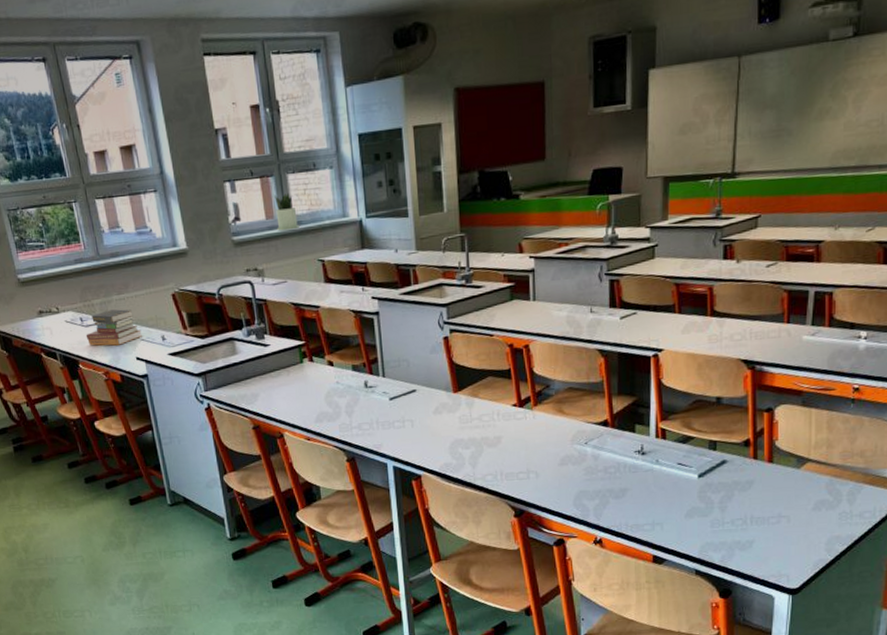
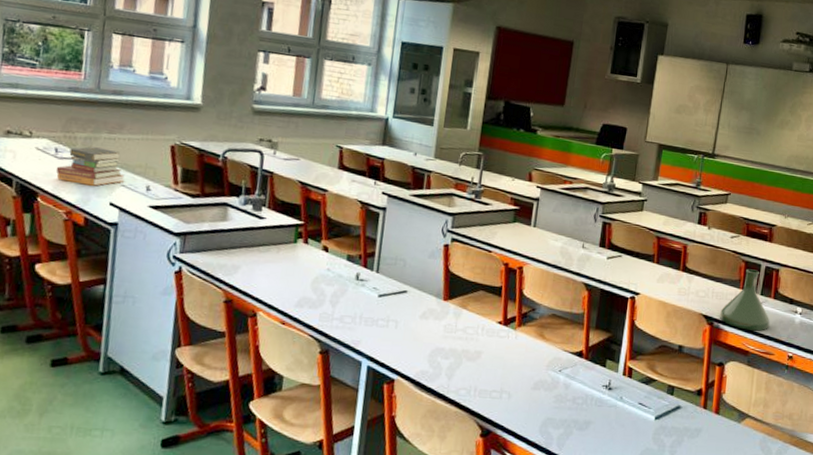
planter: present [274,193,299,231] -> none [301,75,326,113]
flask: none [761,298,826,368] -> present [719,269,770,331]

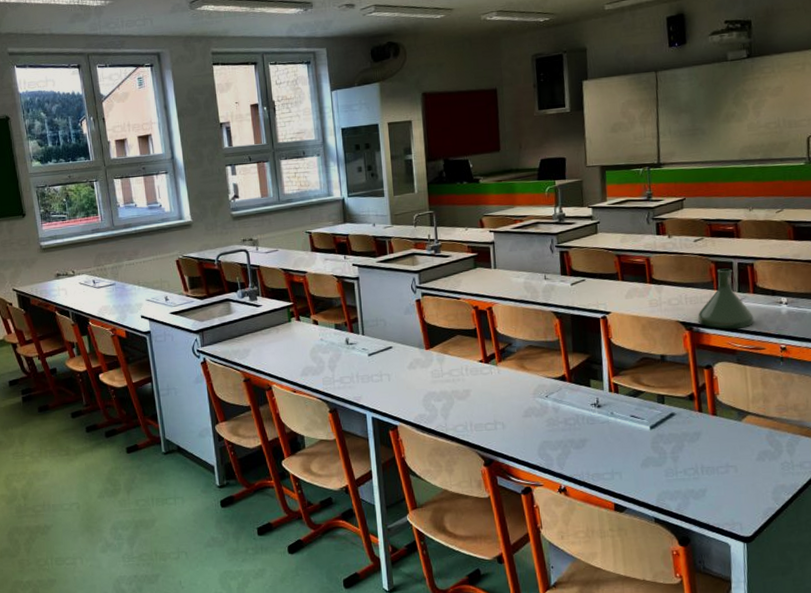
books: present [55,146,125,186] -> none [97,273,147,306]

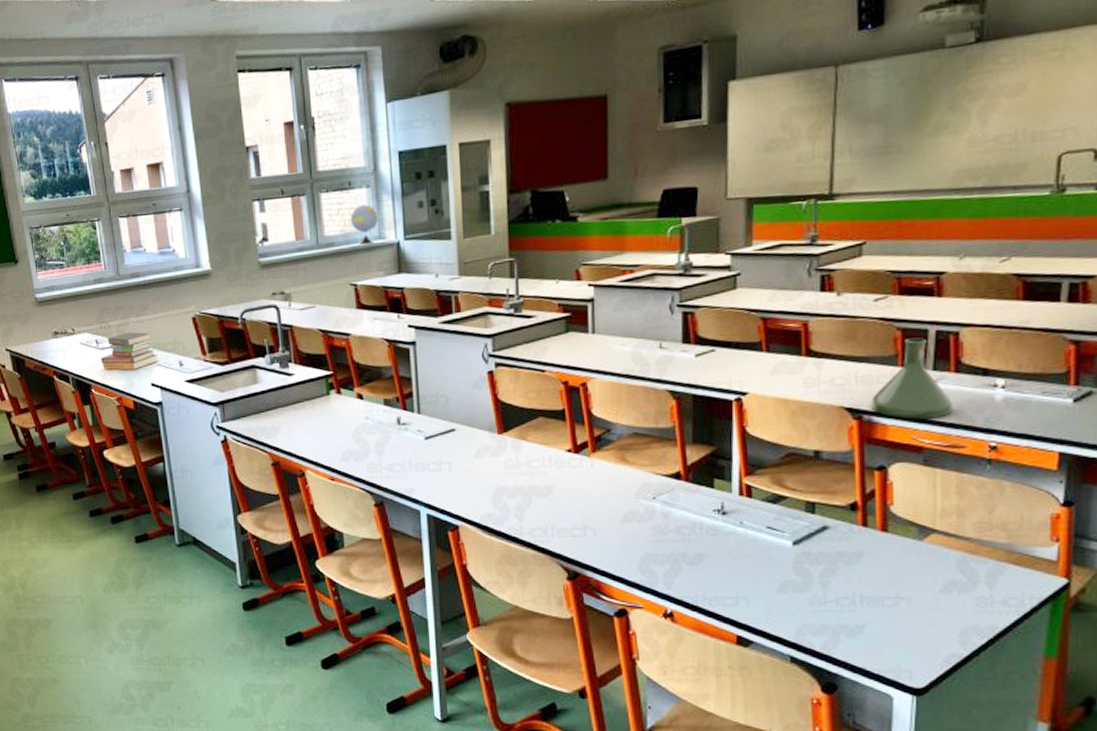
books: none [97,273,147,306] -> present [100,332,159,371]
globe: none [304,169,327,202] -> present [349,204,378,246]

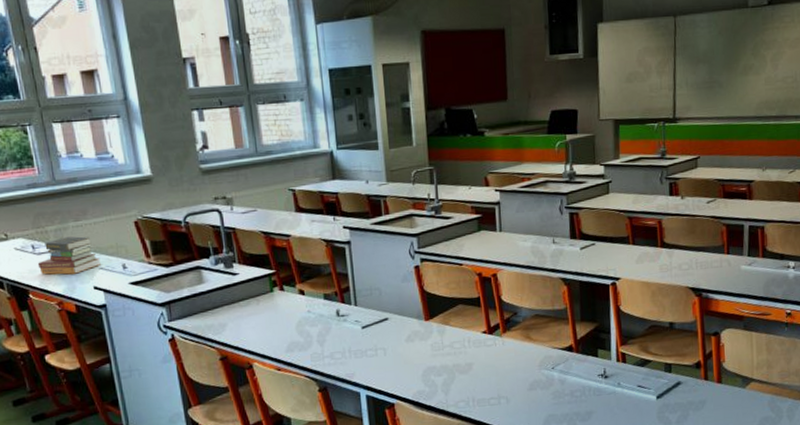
globe: present [349,204,378,246] -> none [285,116,313,154]
flask: present [870,337,953,420] -> none [707,231,762,295]

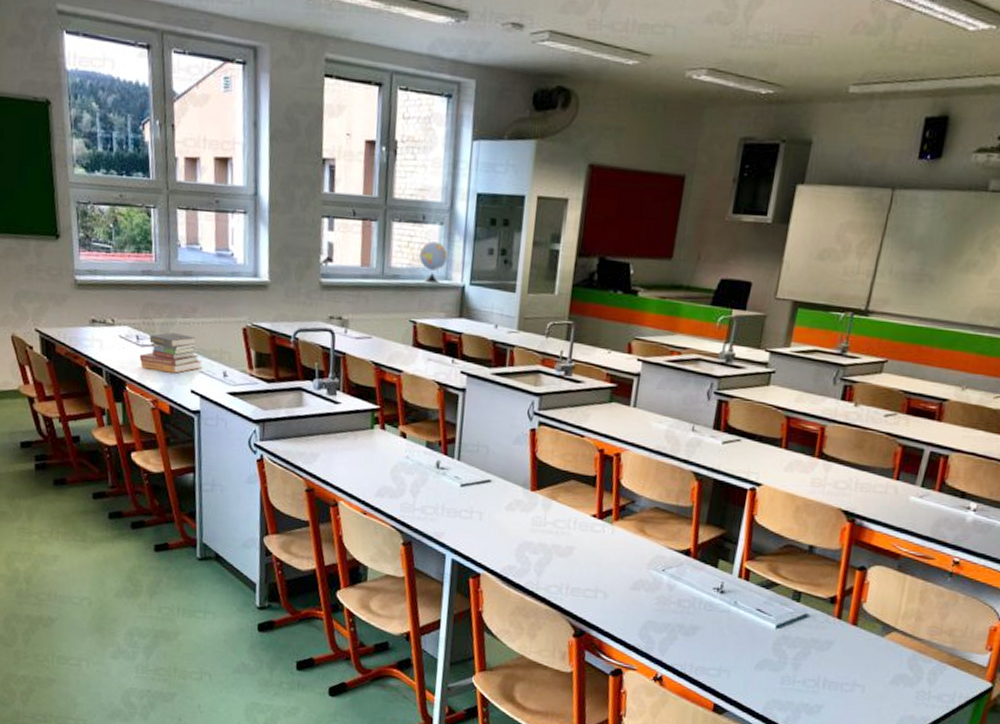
globe: none [285,116,313,154] -> present [419,240,448,284]

